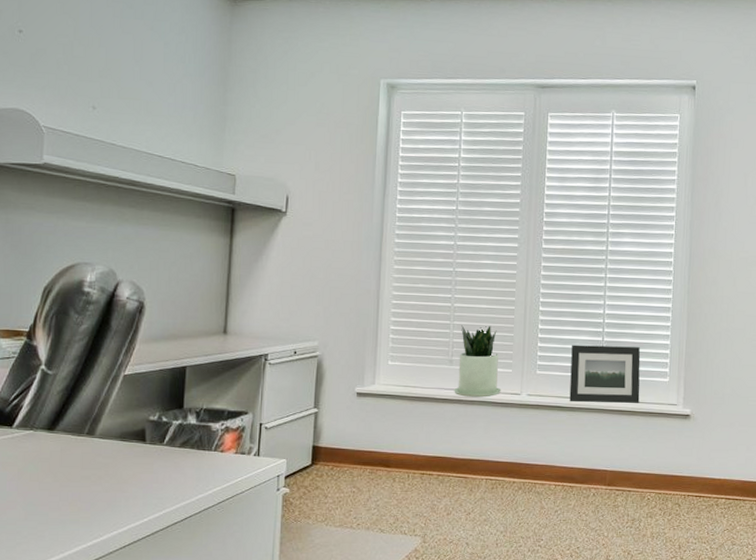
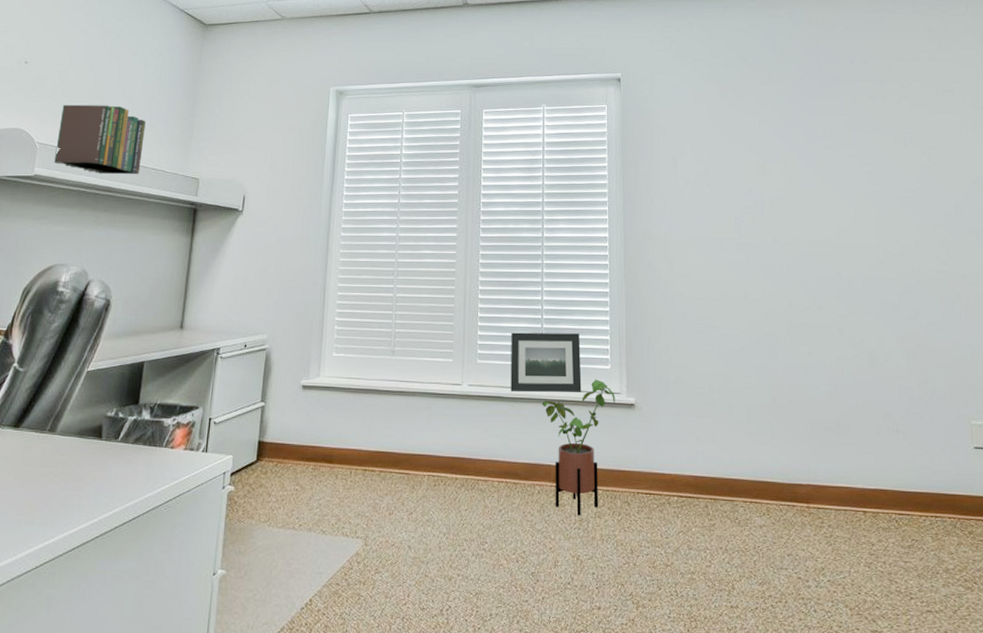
books: none [66,83,170,168] -> present [54,104,146,175]
planter: present [454,325,502,398] -> none [396,314,443,388]
house plant: none [600,391,672,516] -> present [542,379,616,516]

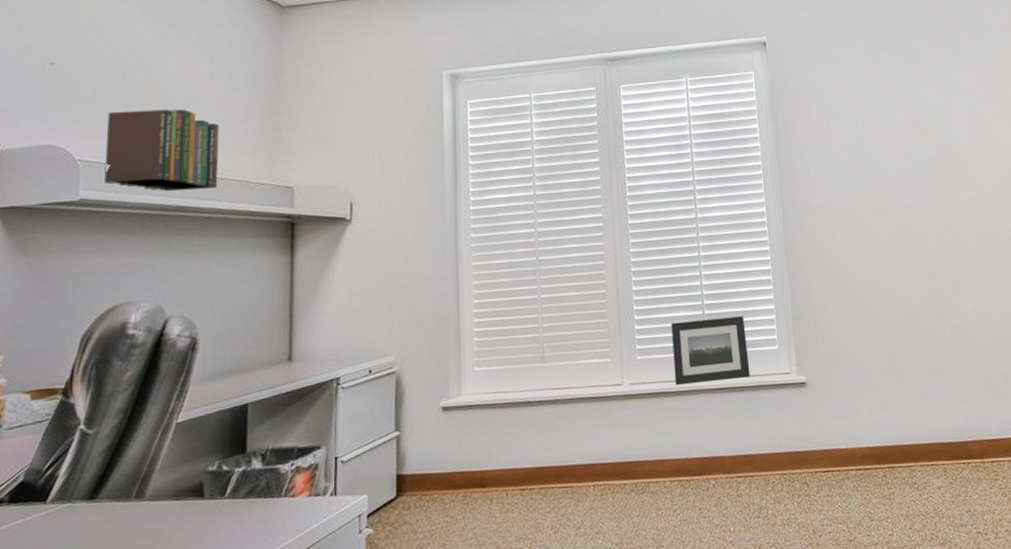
house plant: present [542,379,616,516] -> none [710,361,786,505]

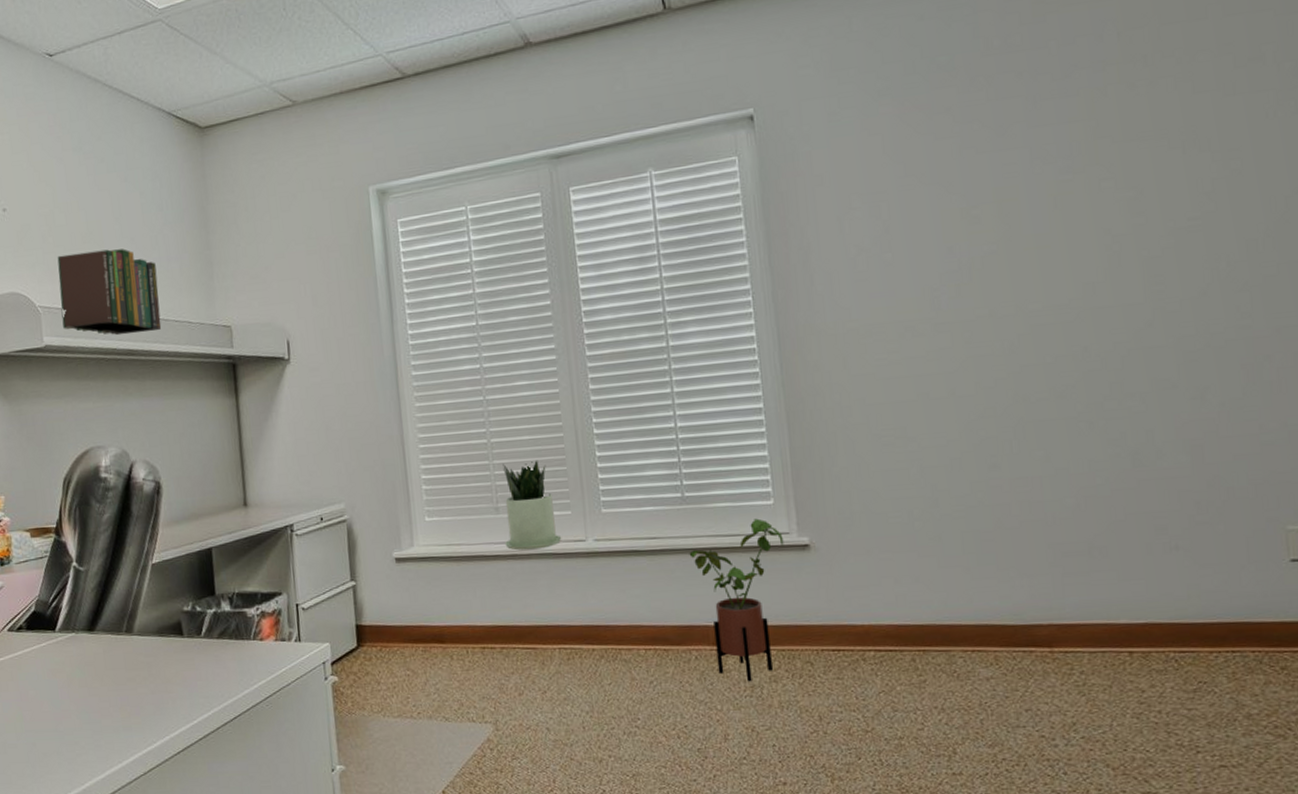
planter: none [549,313,601,396] -> present [503,460,562,551]
picture frame: present [671,316,750,386] -> none [641,464,739,544]
house plant: none [710,361,786,505] -> present [689,518,784,682]

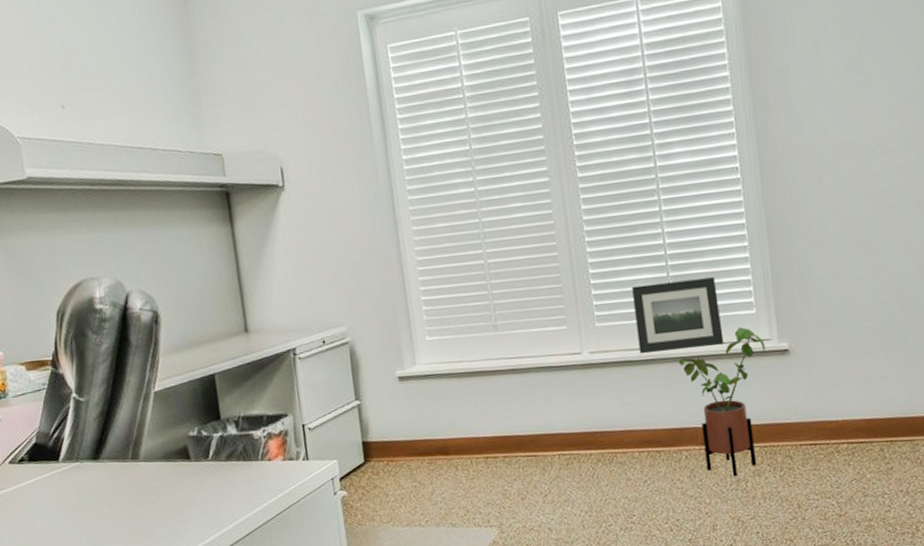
books: present [57,248,162,336] -> none [34,77,150,166]
planter: present [503,460,562,551] -> none [500,278,559,365]
picture frame: none [641,464,739,544] -> present [632,277,724,354]

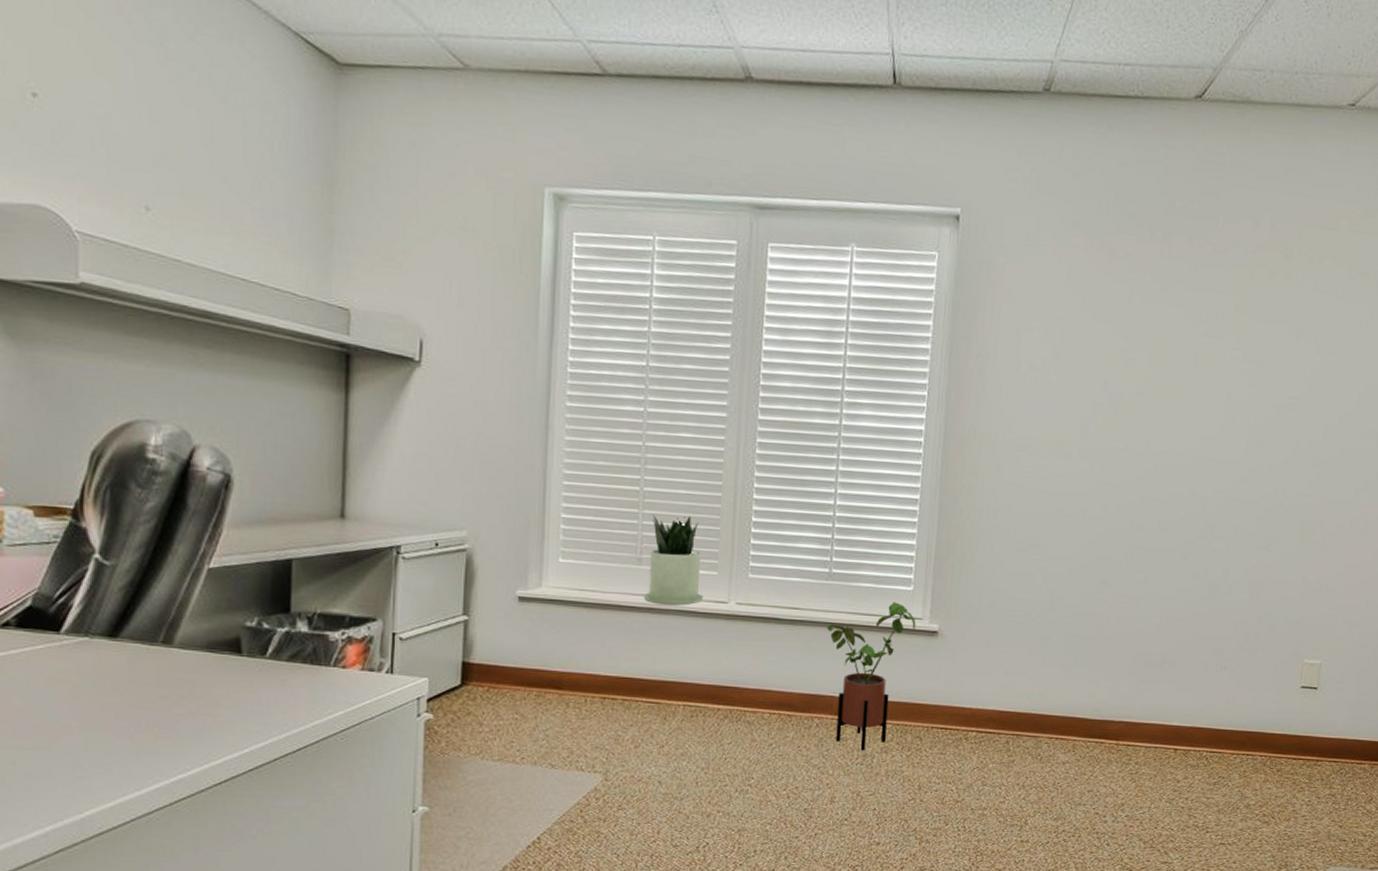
planter: none [500,278,559,365] -> present [643,515,704,606]
picture frame: present [632,277,724,354] -> none [789,543,879,616]

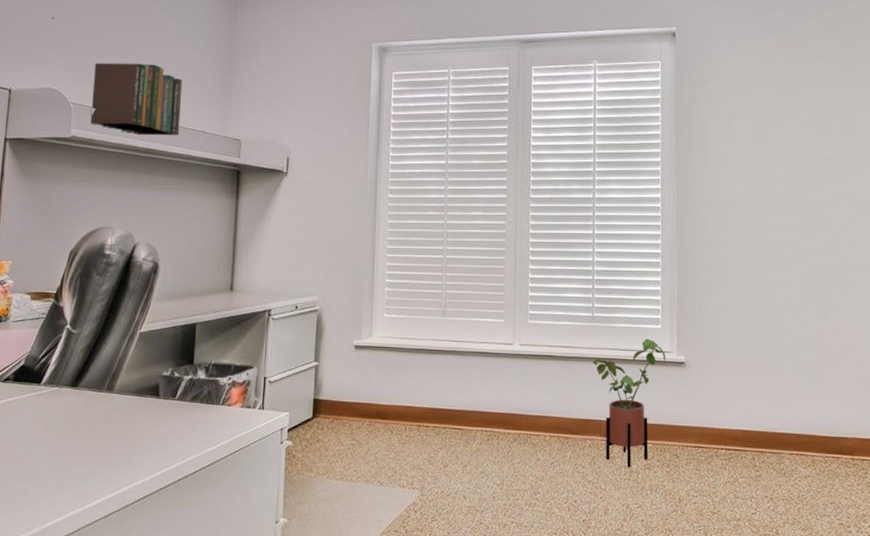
books: none [110,173,256,295] -> present [91,63,182,136]
planter: present [643,515,704,606] -> none [448,276,494,348]

